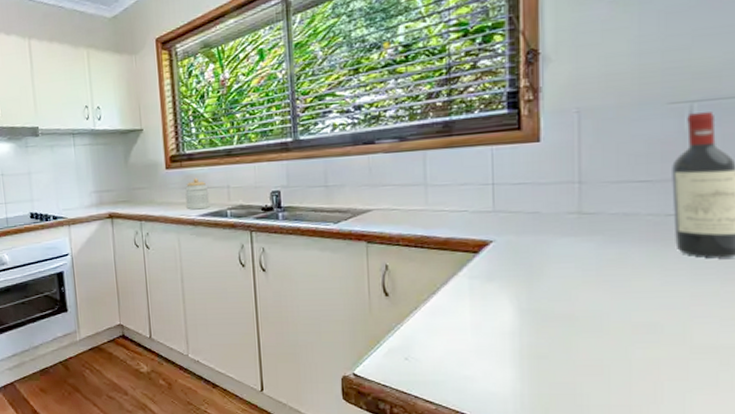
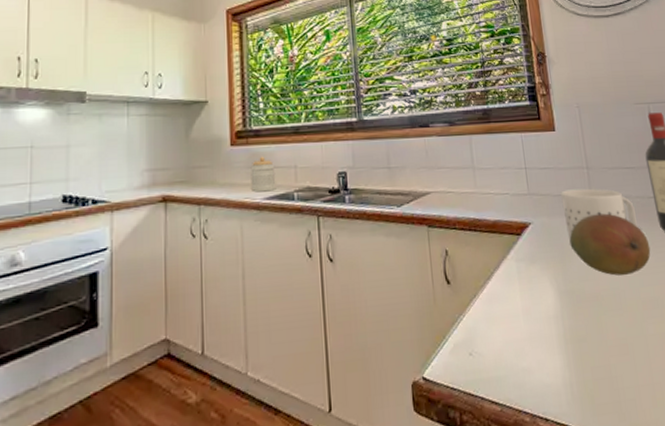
mug: none [537,205,644,263] -> present [560,188,639,244]
fruit: none [542,232,657,298] -> present [569,213,651,276]

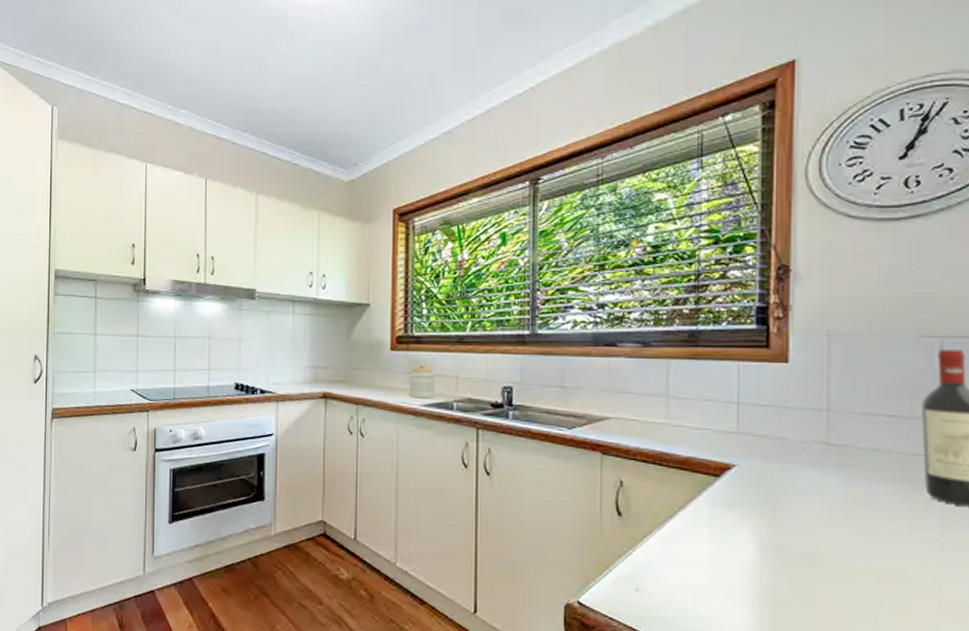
mug: present [560,188,639,244] -> none [783,433,893,495]
fruit: present [569,213,651,276] -> none [786,465,905,541]

